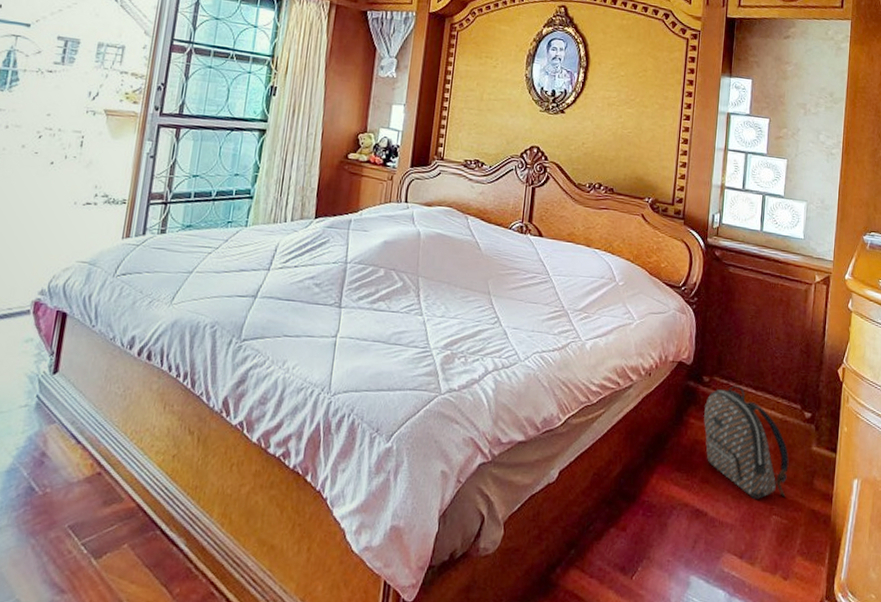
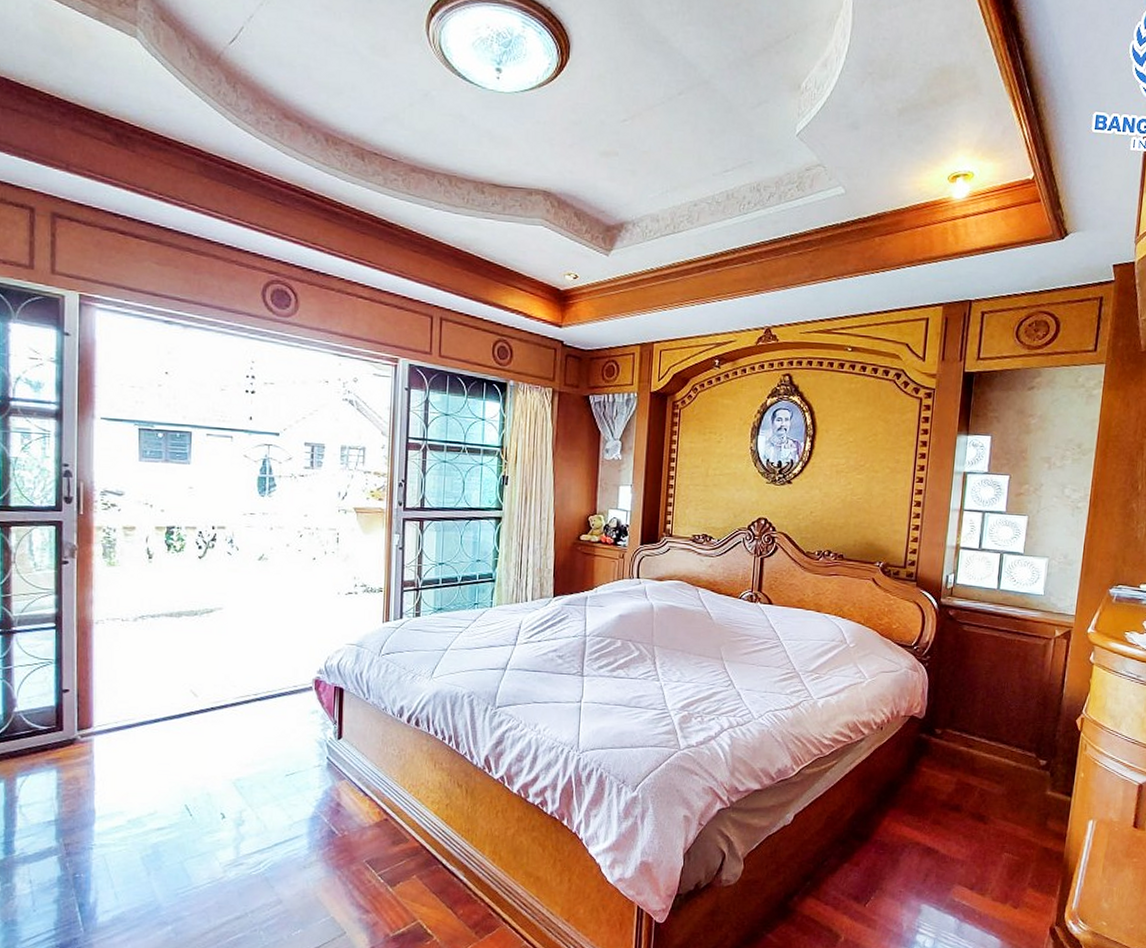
backpack: present [703,385,789,500] -> none [935,737,1022,839]

